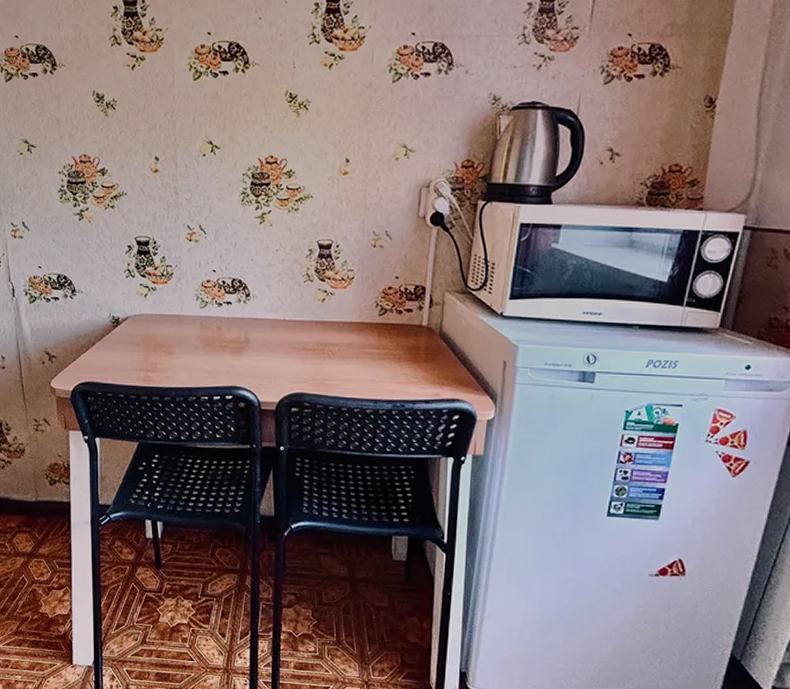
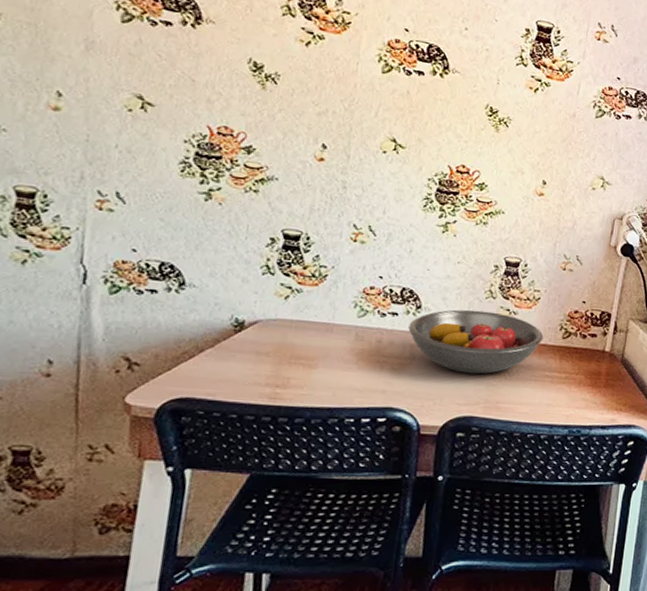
fruit bowl: none [241,294,361,354] -> present [408,309,544,374]

